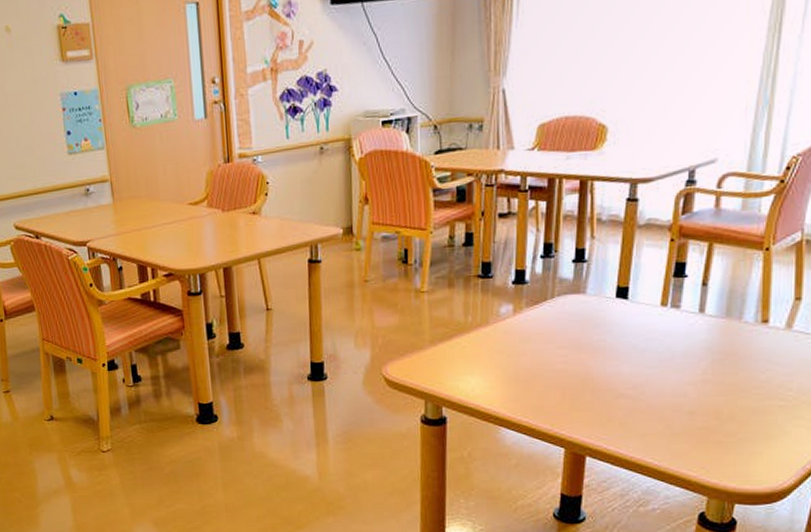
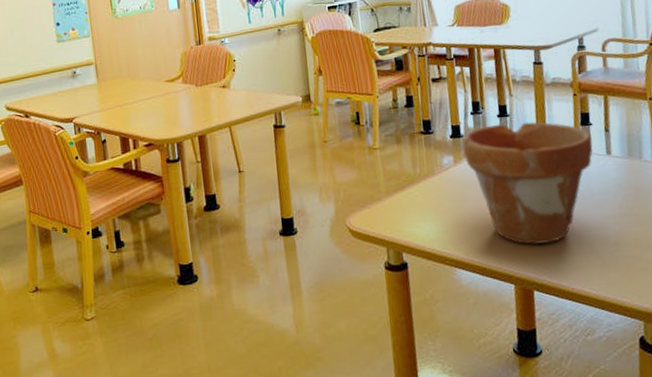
flower pot: none [527,270,684,409] -> present [462,122,593,245]

